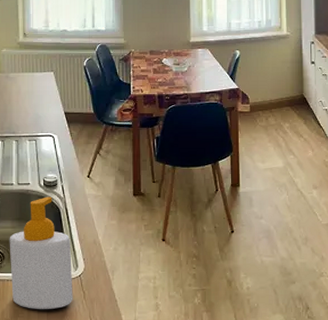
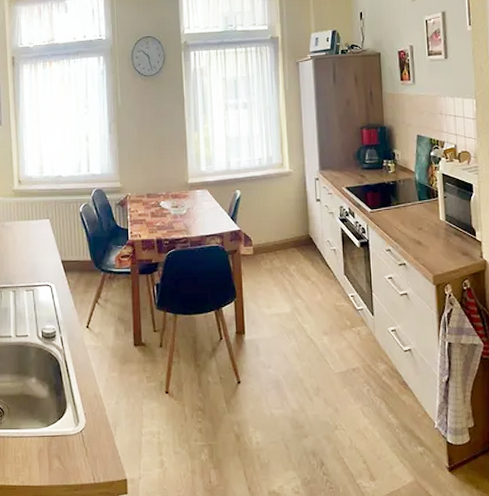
soap bottle: present [9,196,73,309] -> none [8,348,75,467]

